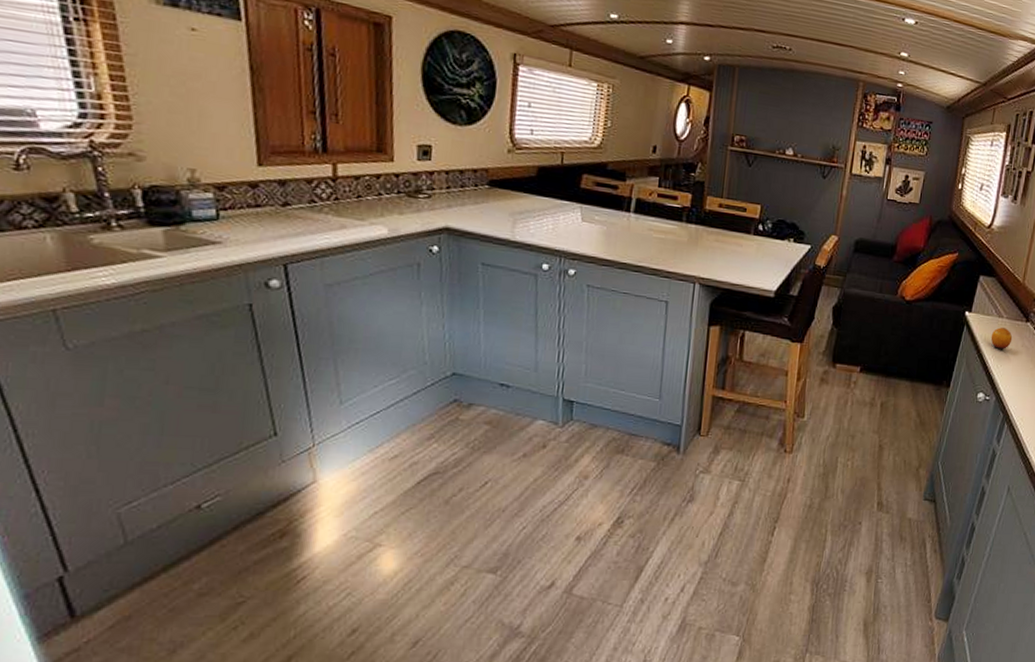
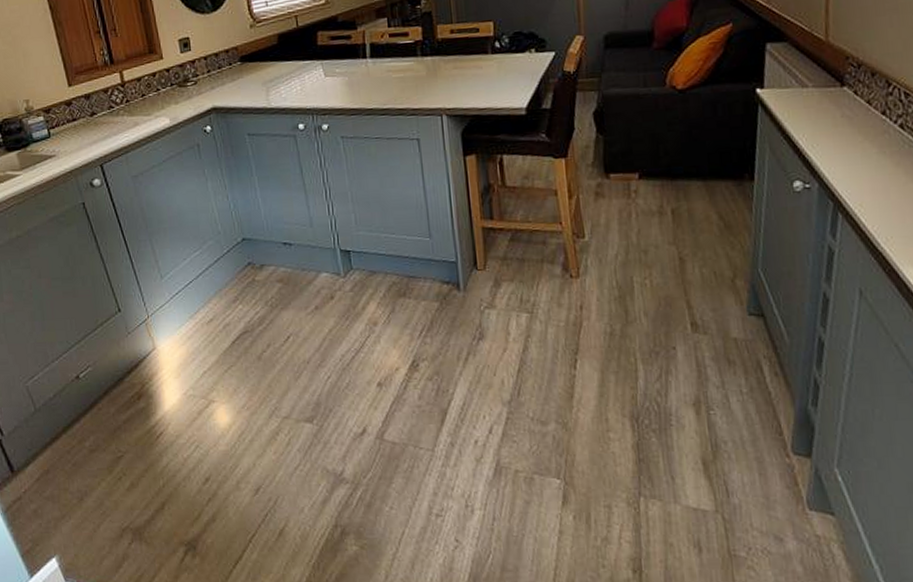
fruit: present [991,327,1013,350] -> none [796,99,827,127]

